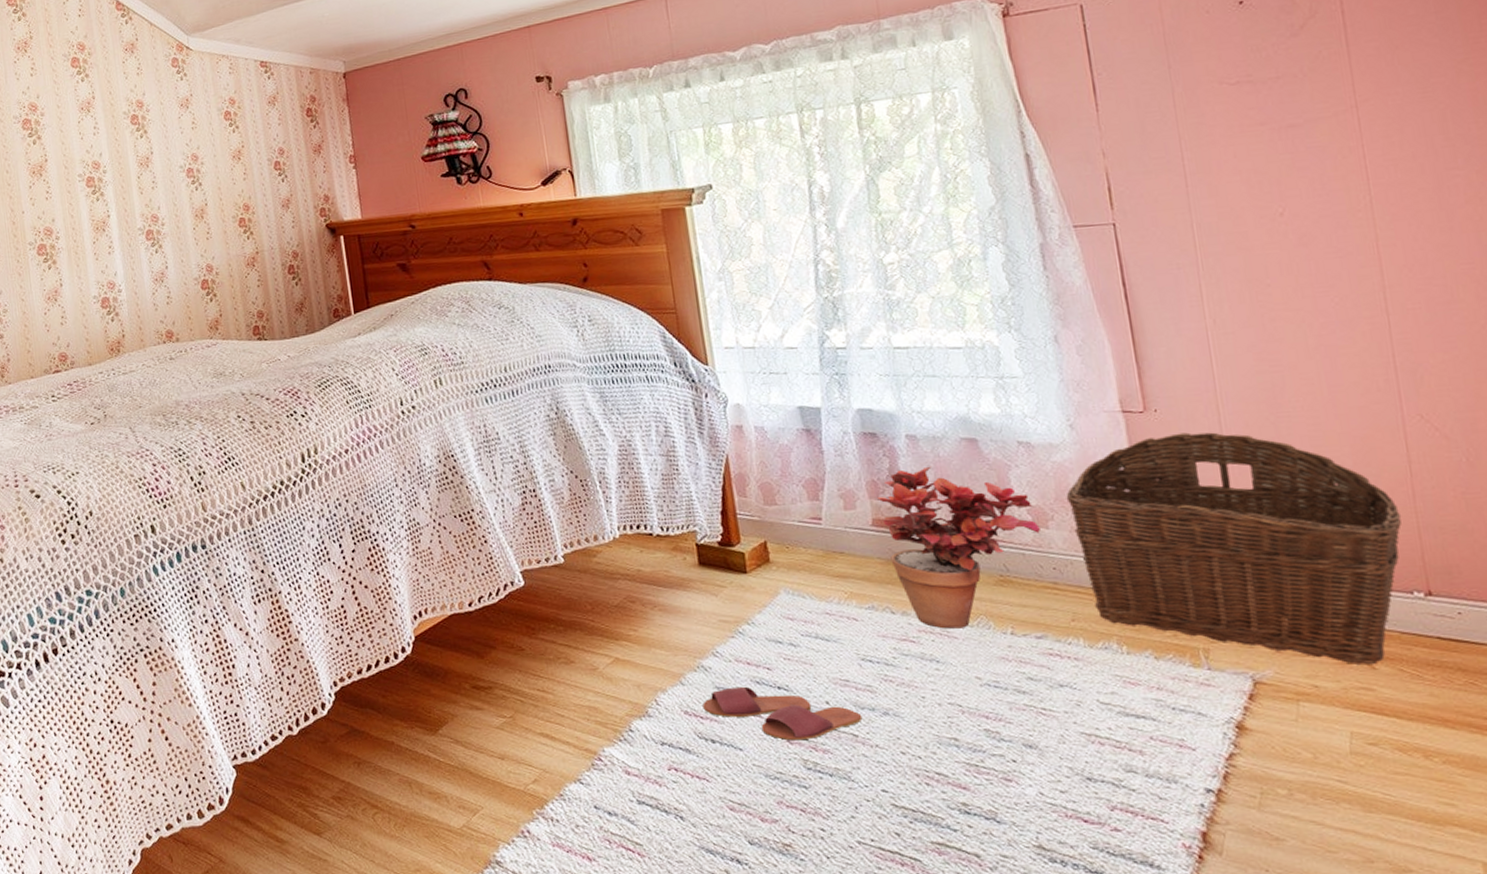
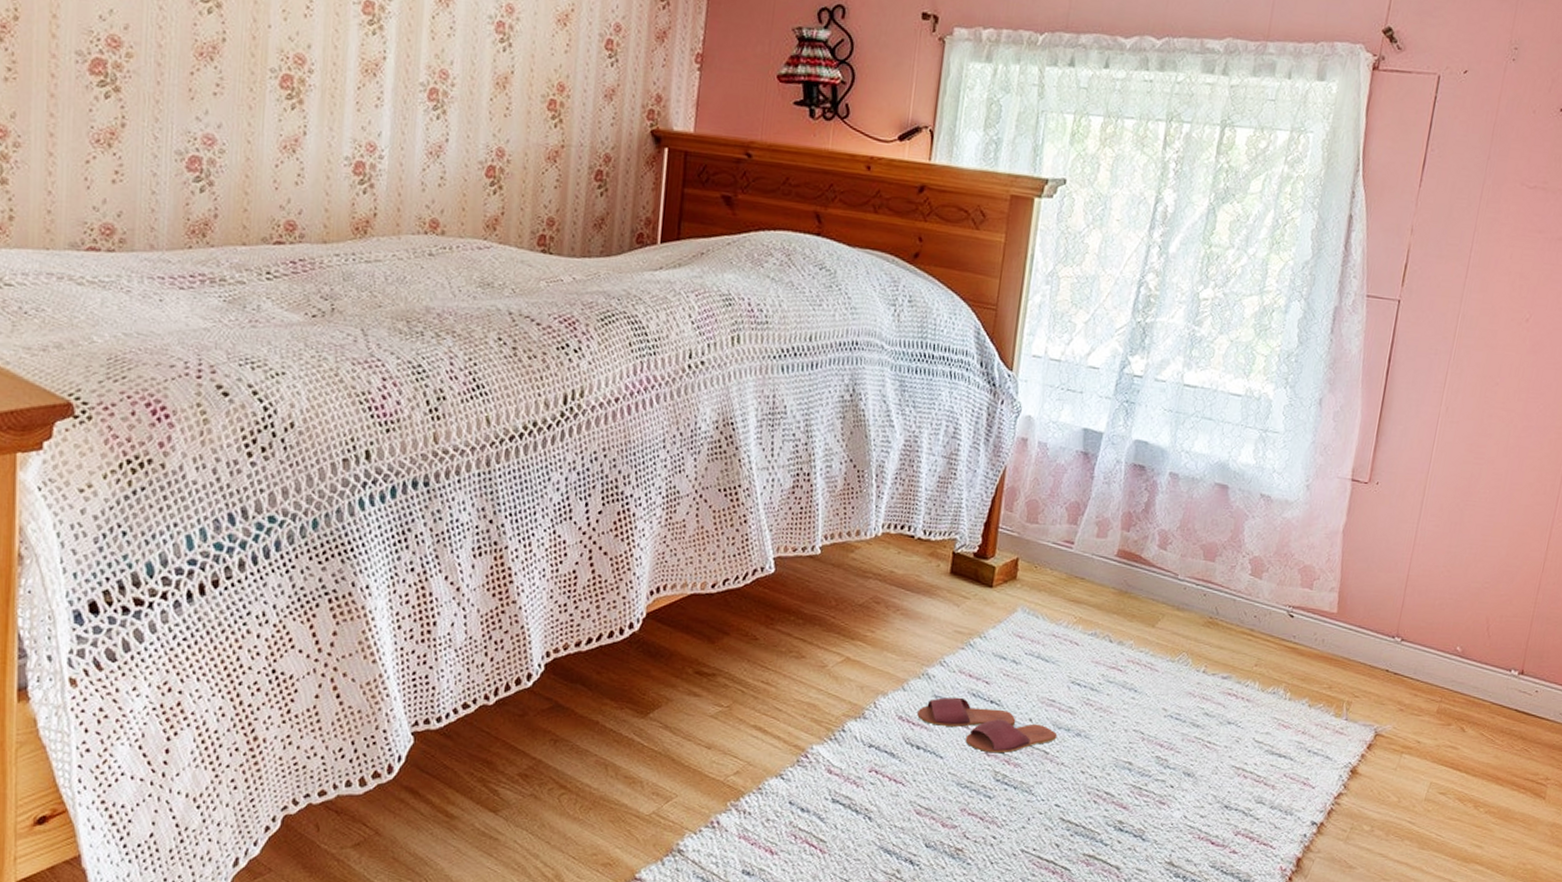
potted plant: present [877,466,1041,629] -> none [1122,505,1256,662]
wicker basket: present [1066,432,1402,666] -> none [1277,507,1525,728]

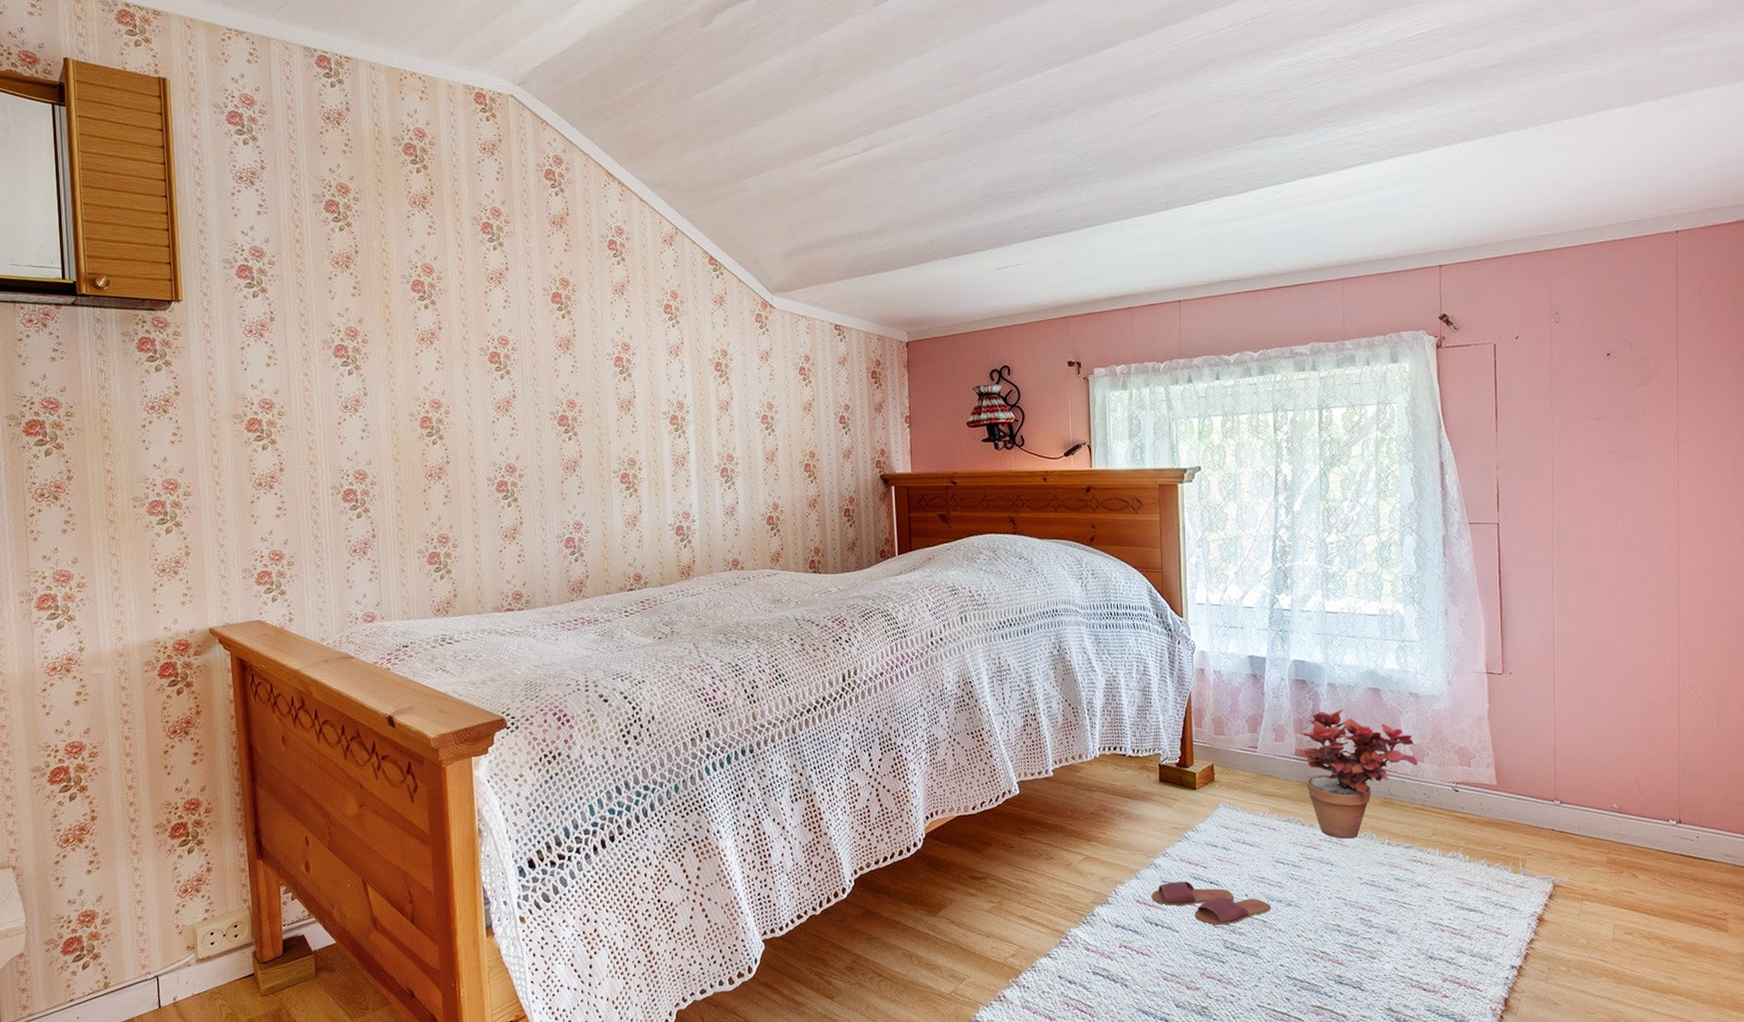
potted plant: none [1122,505,1256,662] -> present [1301,709,1418,839]

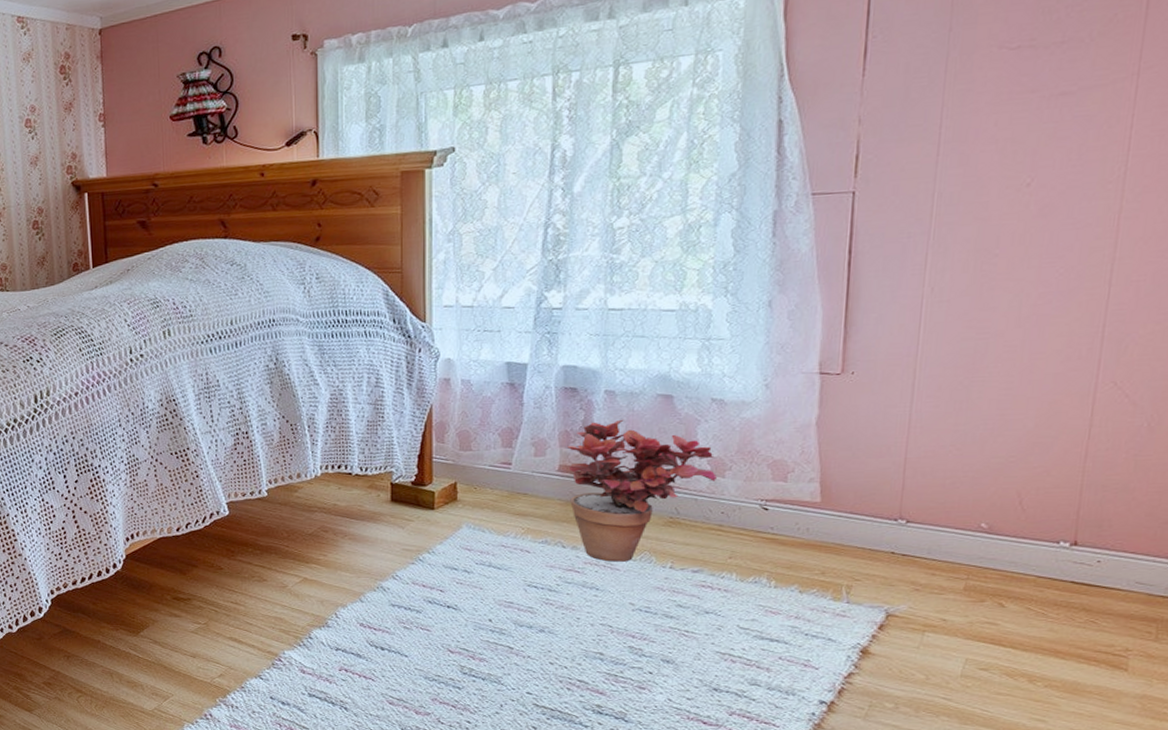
slippers: present [1151,881,1272,925] -> none [377,605,520,651]

